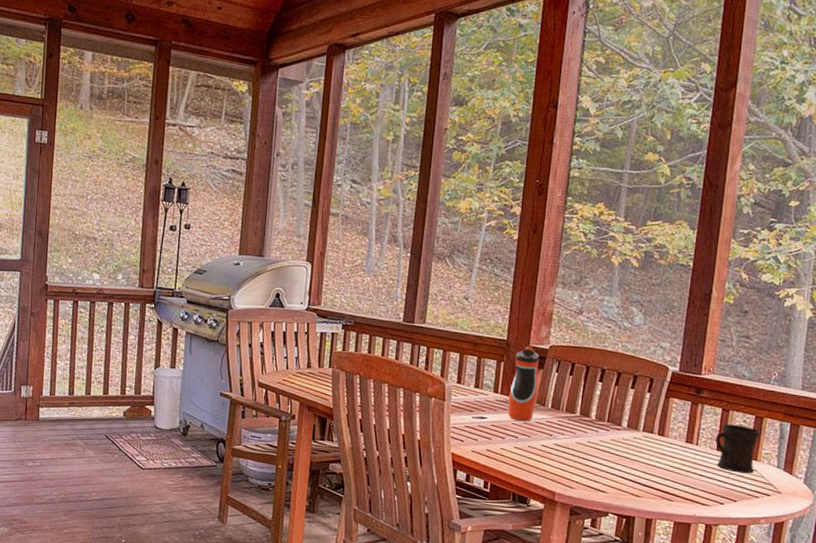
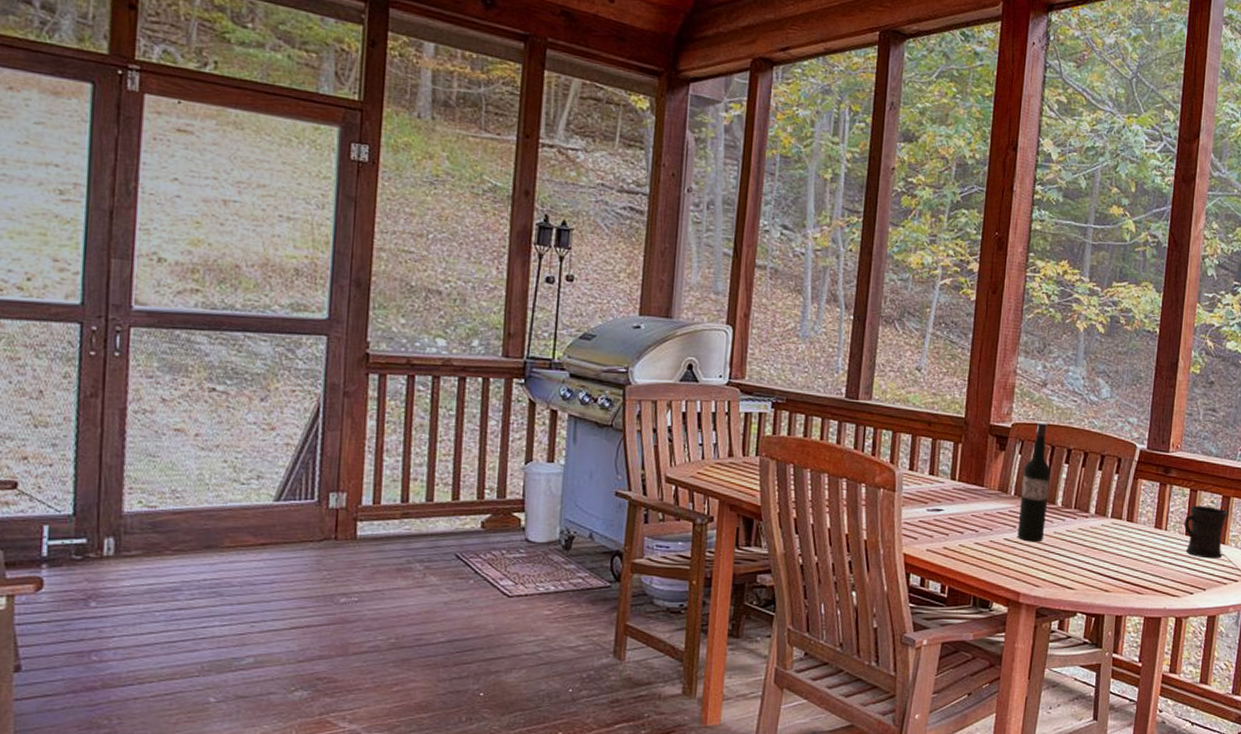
water bottle: present [507,345,540,421] -> none [966,423,1001,512]
wine bottle: none [553,344,585,450] -> present [1017,421,1051,542]

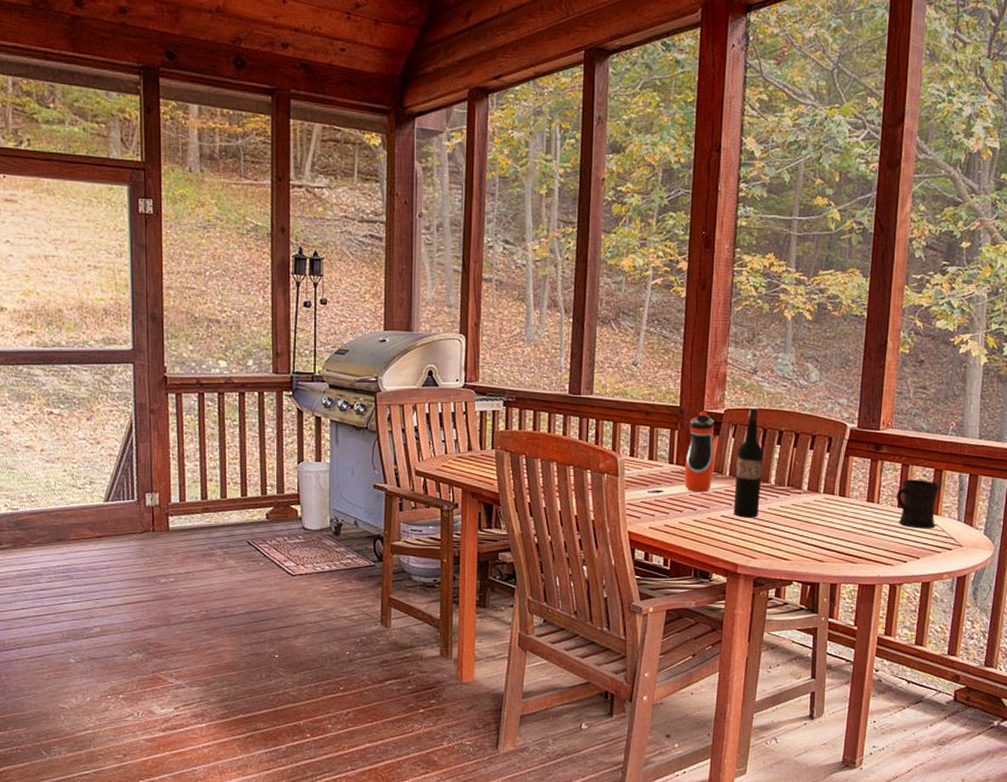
water bottle: none [966,423,1001,512] -> present [684,411,715,491]

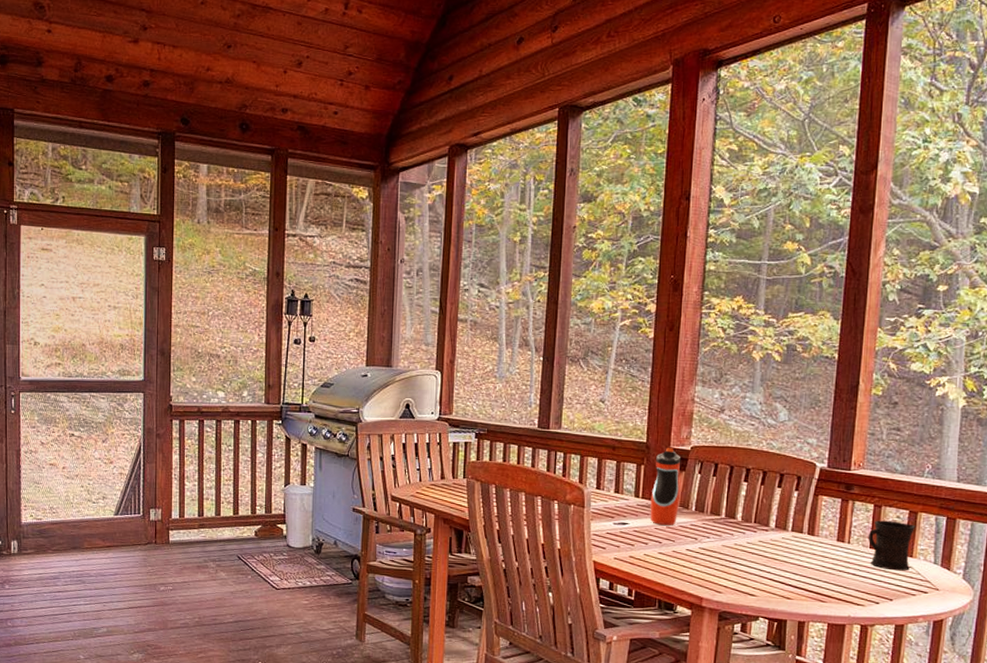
wine bottle: present [733,406,763,518] -> none [699,444,730,553]

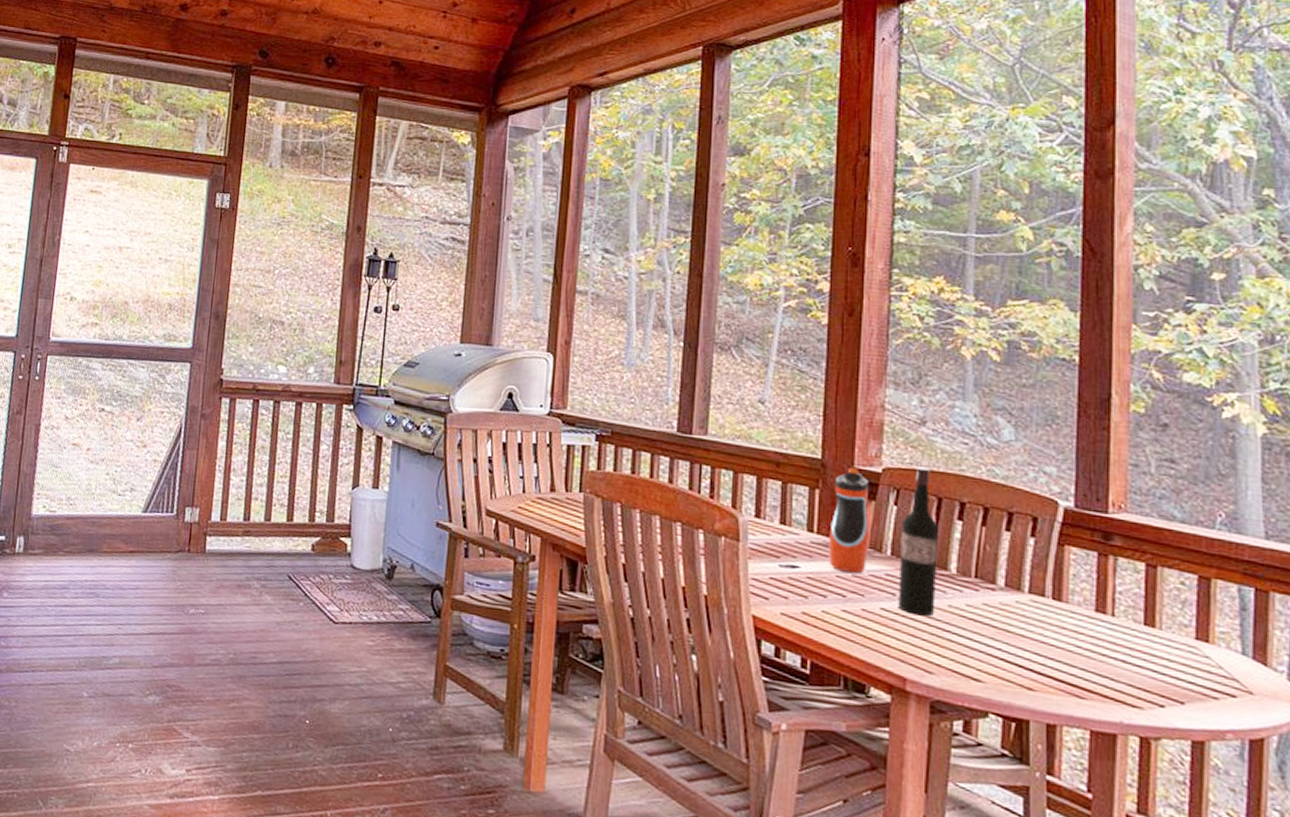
wine bottle: none [699,444,730,553] -> present [898,466,938,617]
mug: present [868,520,916,571] -> none [1140,585,1210,662]

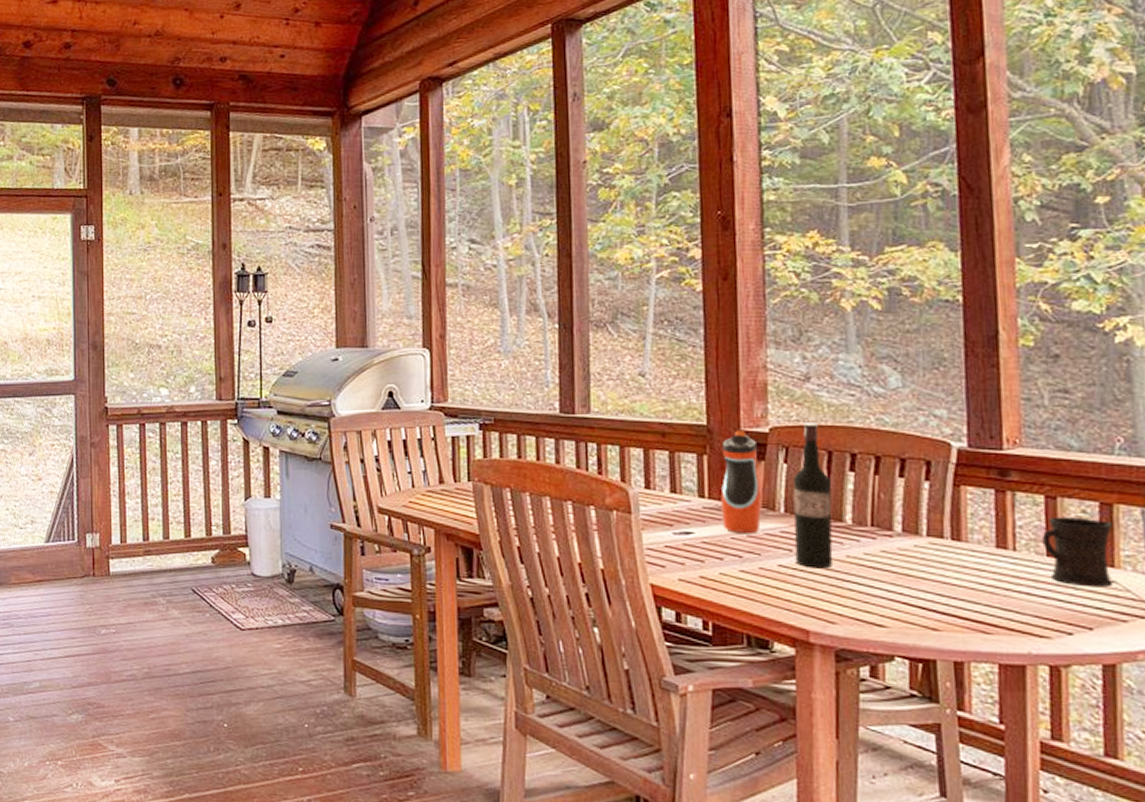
mug: none [1140,585,1210,662] -> present [1041,517,1113,588]

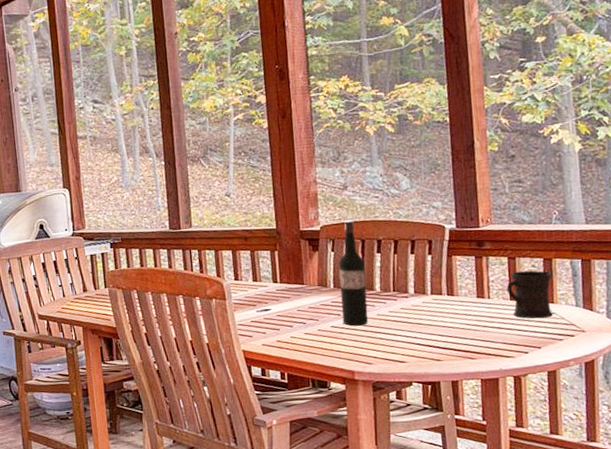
water bottle: present [720,429,763,533] -> none [288,230,318,306]

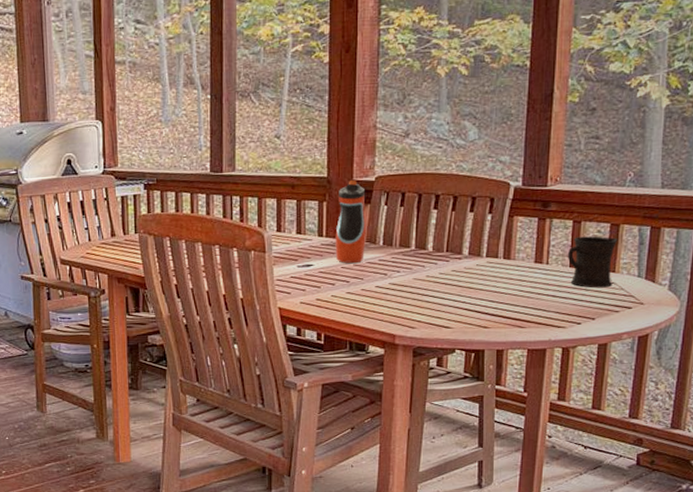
water bottle: none [288,230,318,306] -> present [335,179,367,263]
wine bottle: present [338,219,369,326] -> none [389,171,419,287]

